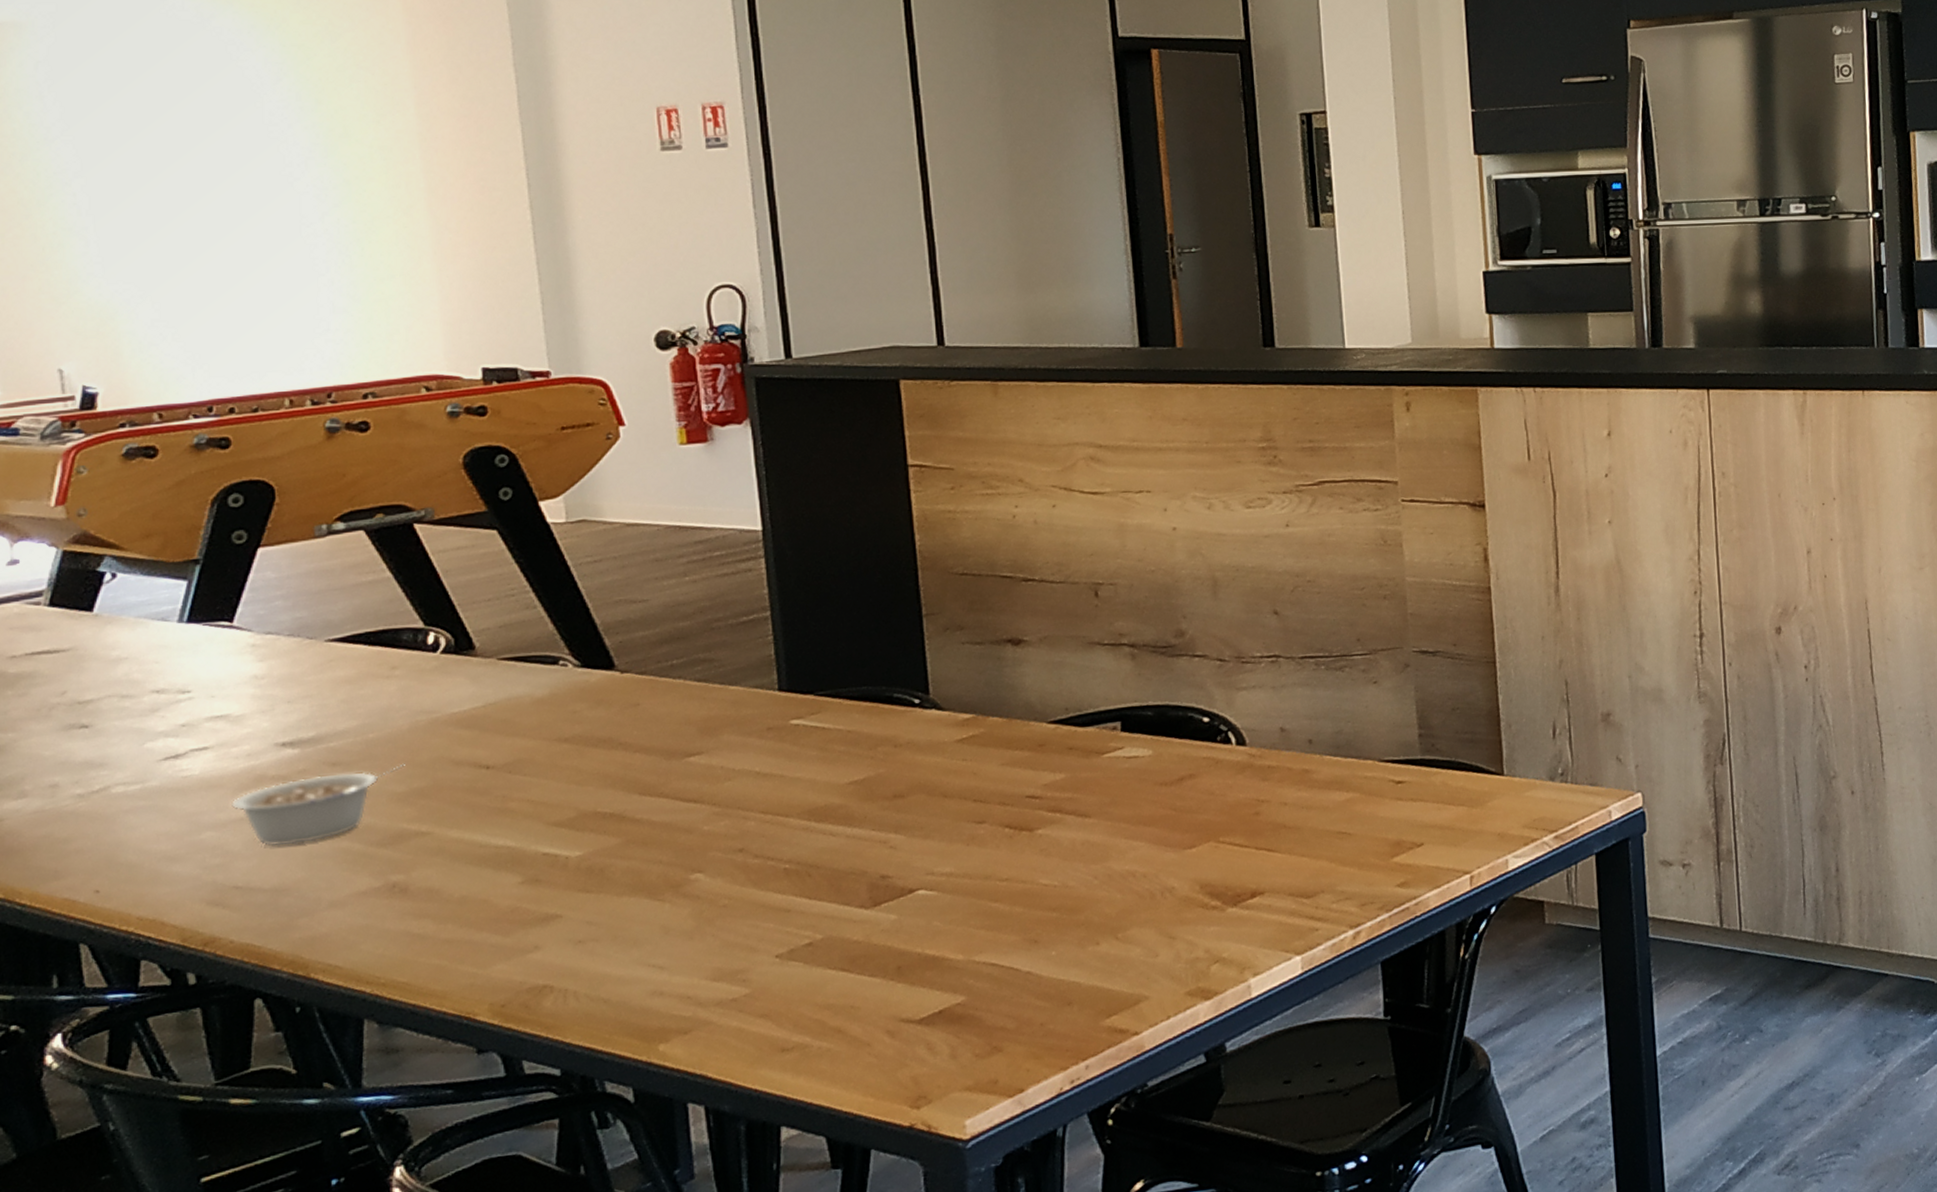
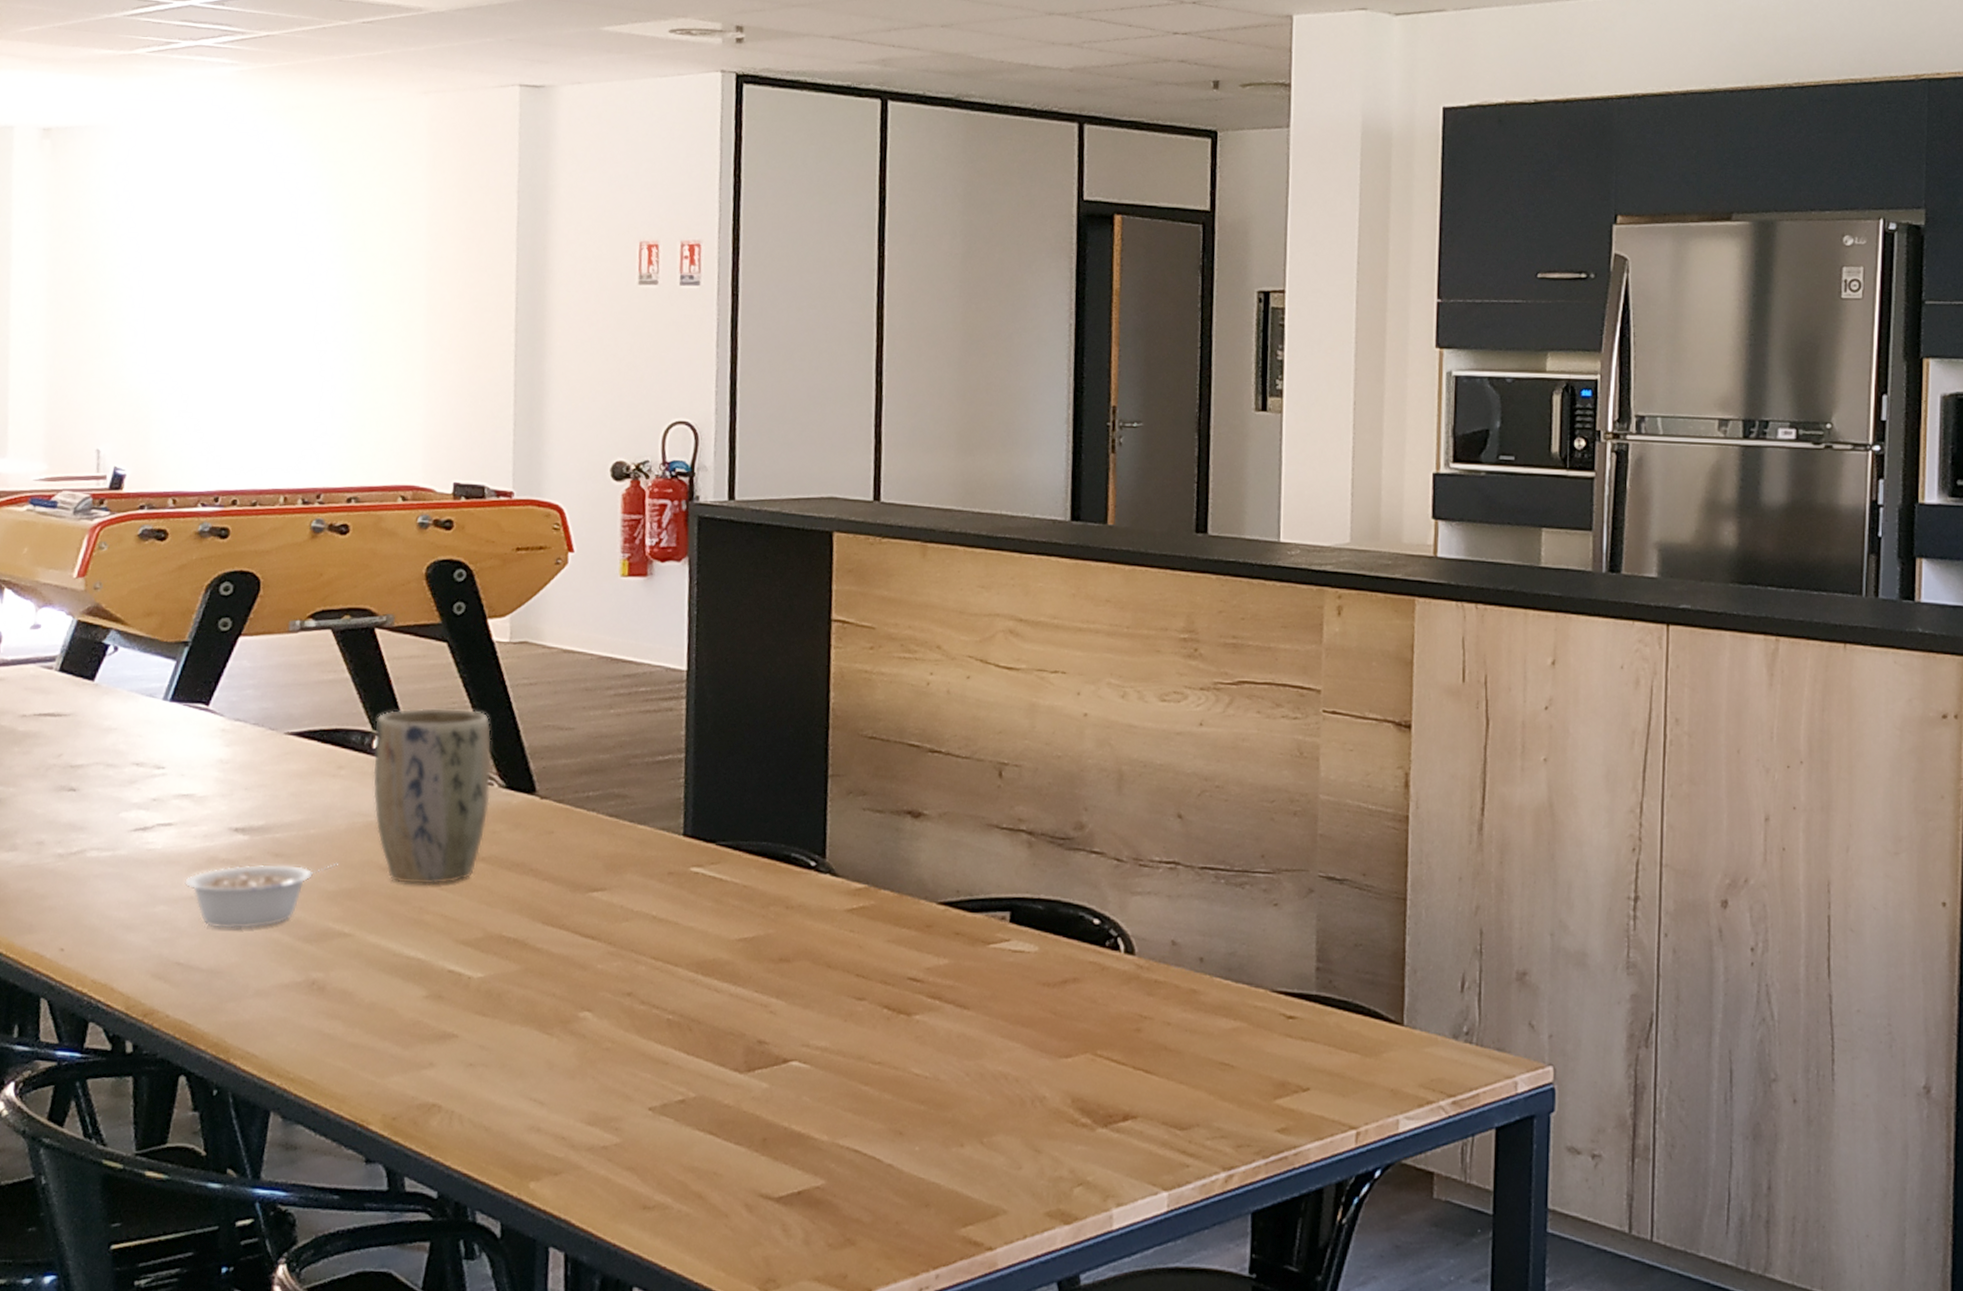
plant pot: none [427,594,566,775] -> present [373,708,492,885]

